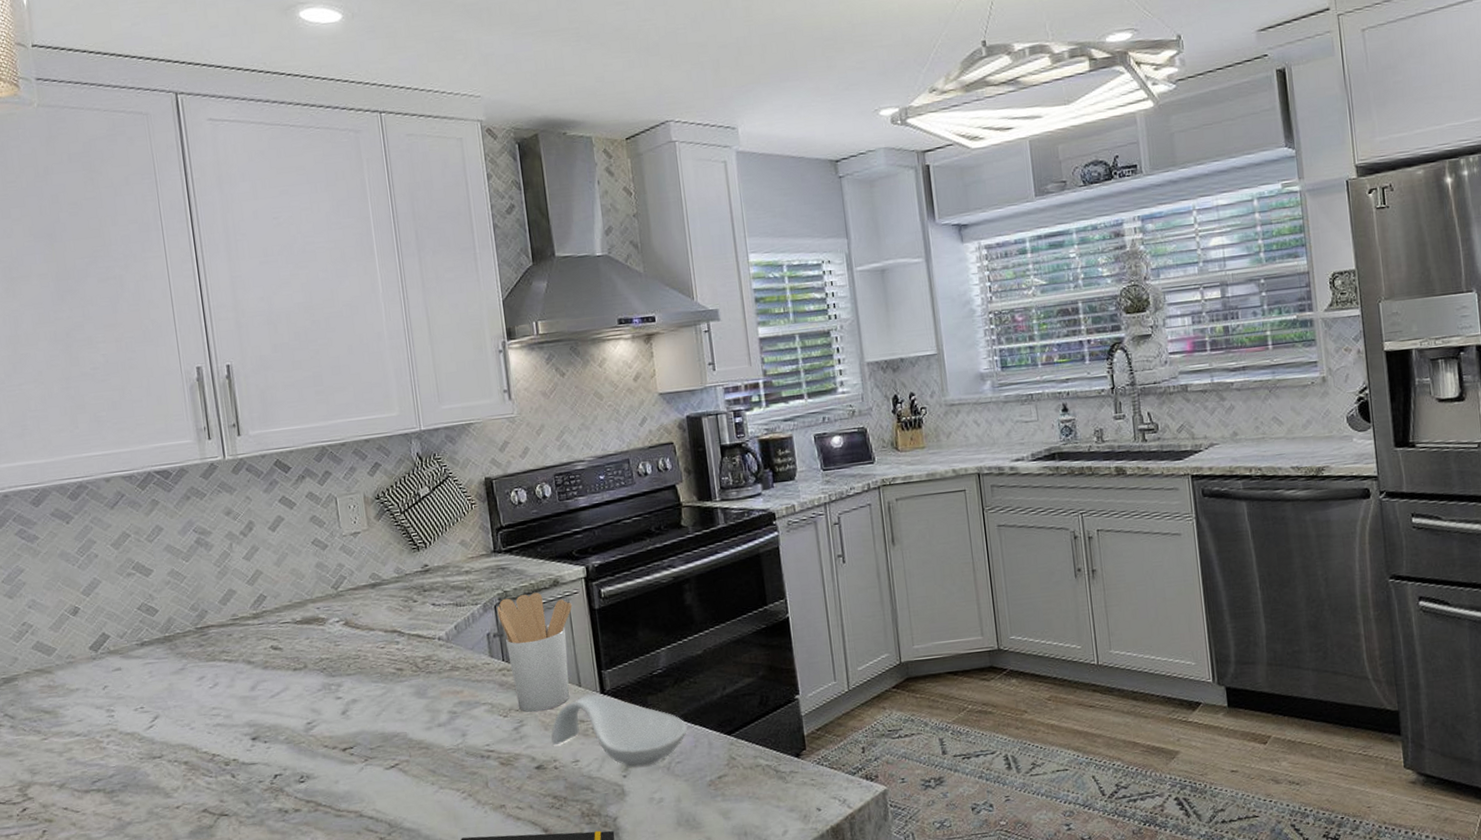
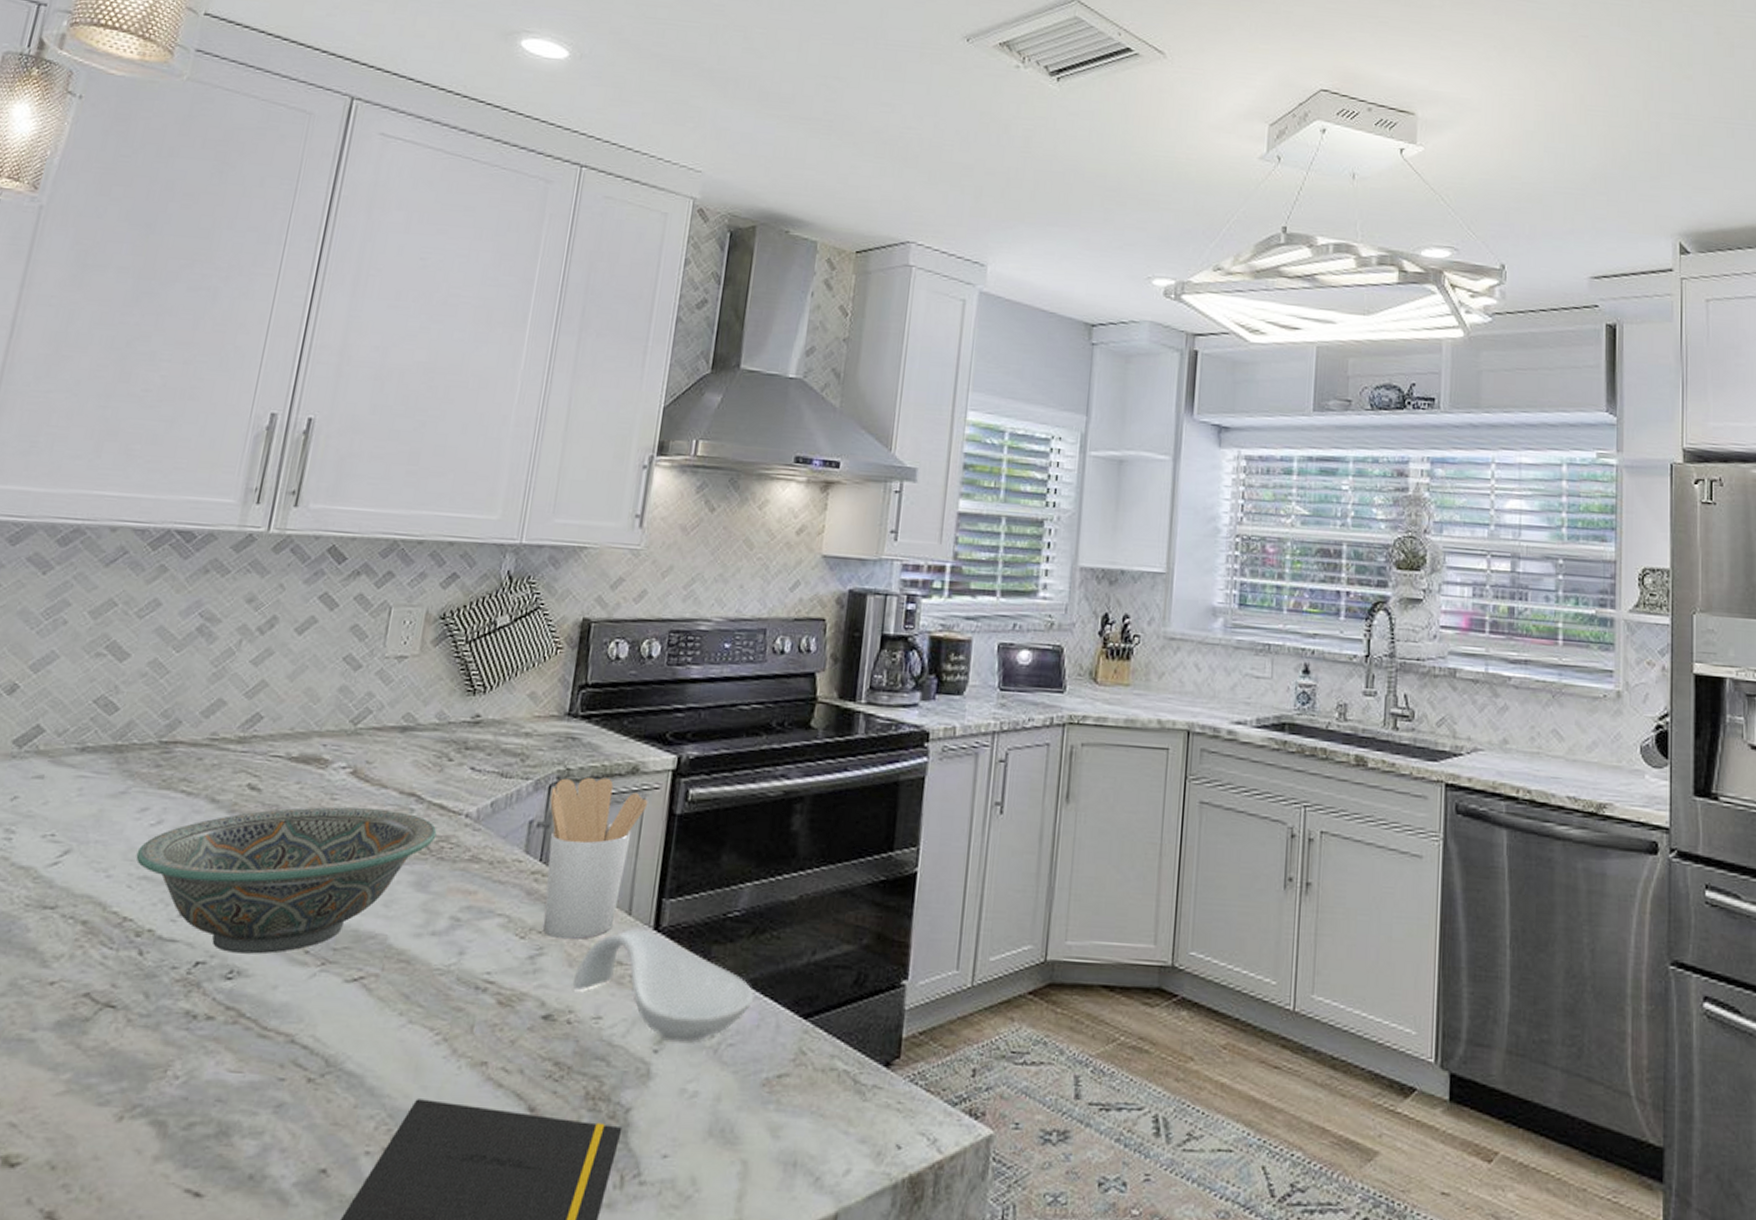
decorative bowl: none [206,644,421,765] -> present [136,807,437,954]

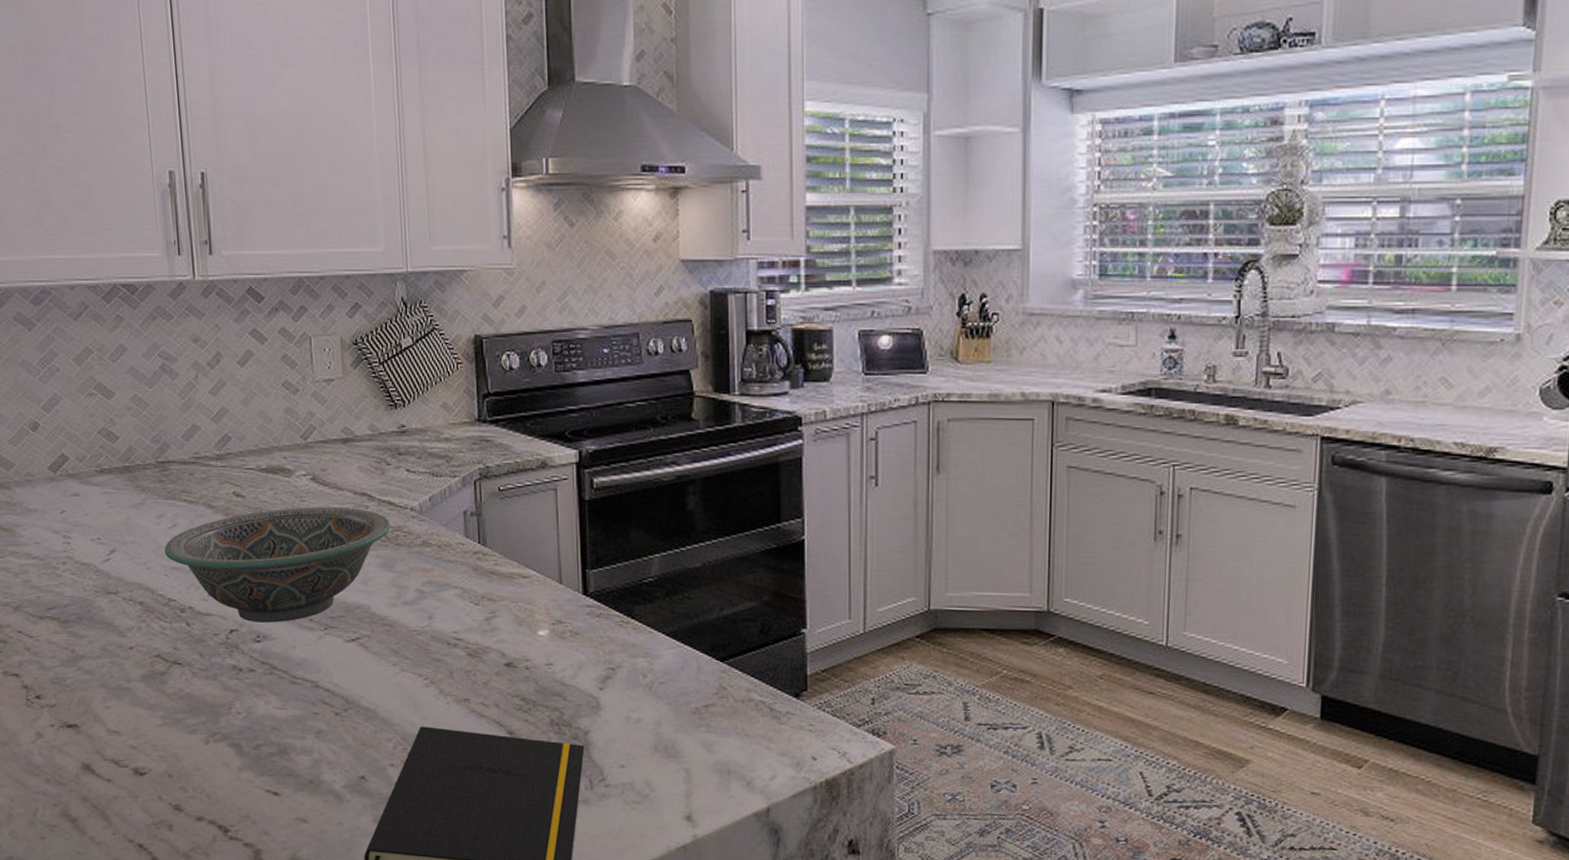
utensil holder: present [542,777,648,940] -> none [477,472,560,605]
spoon rest: present [572,928,754,1042] -> none [524,594,676,681]

